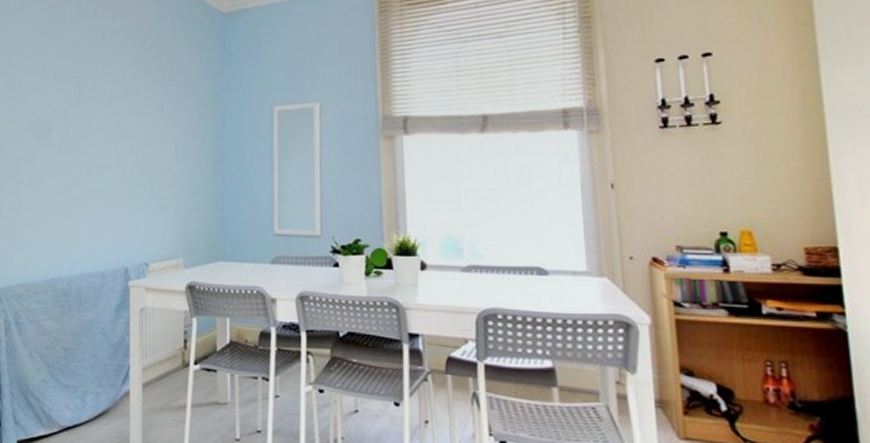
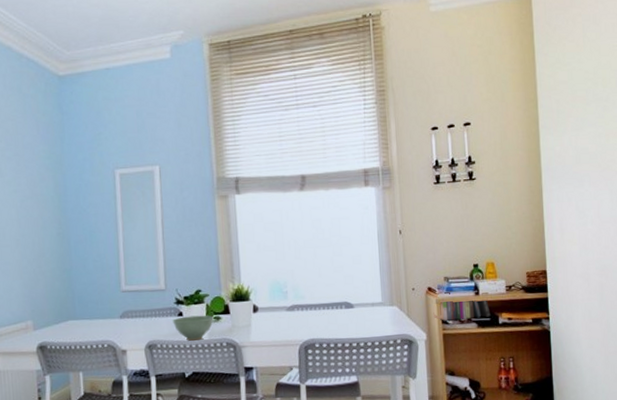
bowl: none [327,268,374,297] -> present [172,315,214,342]

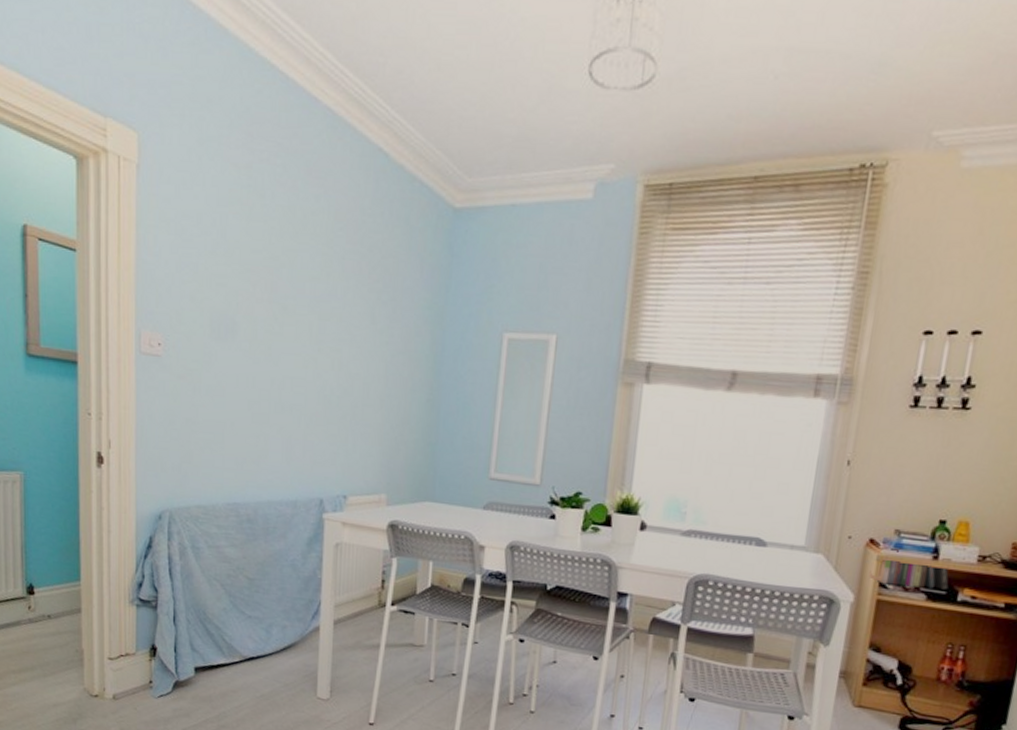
bowl: present [172,315,214,342] -> none [542,520,591,551]

